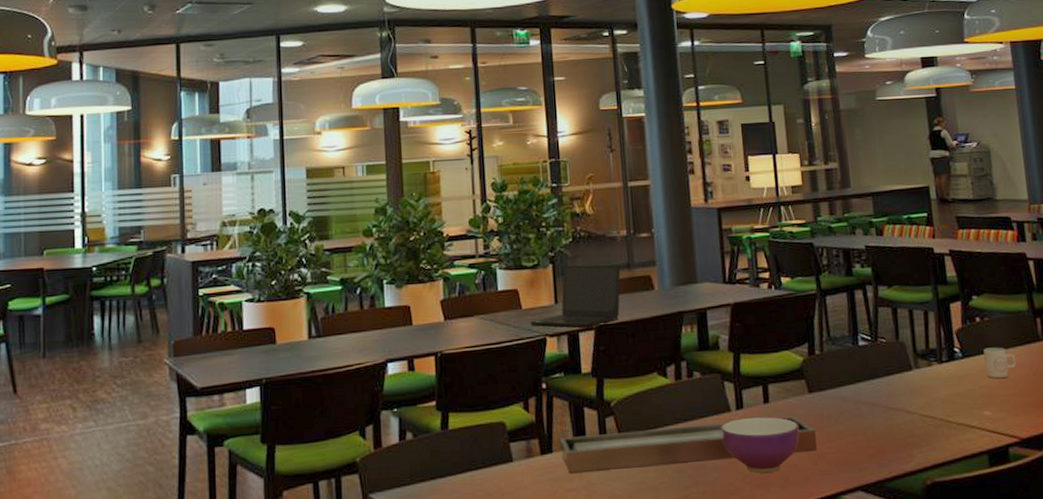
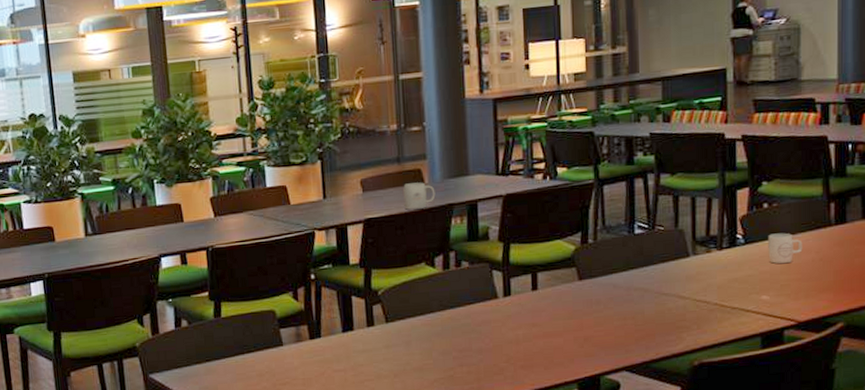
laptop: present [530,264,621,328] -> none [298,159,390,222]
tray: present [559,416,817,473] -> none [327,302,583,355]
mug: none [634,289,666,318] -> present [403,182,436,210]
bowl: present [721,416,800,473] -> none [487,303,567,355]

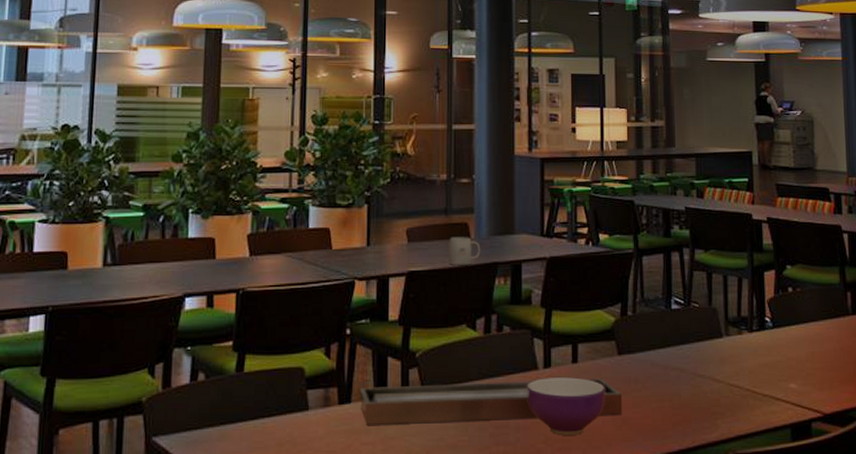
tray: none [327,302,583,355] -> present [359,378,622,425]
bowl: none [487,303,567,355] -> present [526,376,605,435]
mug: present [768,233,803,264] -> none [793,319,825,351]

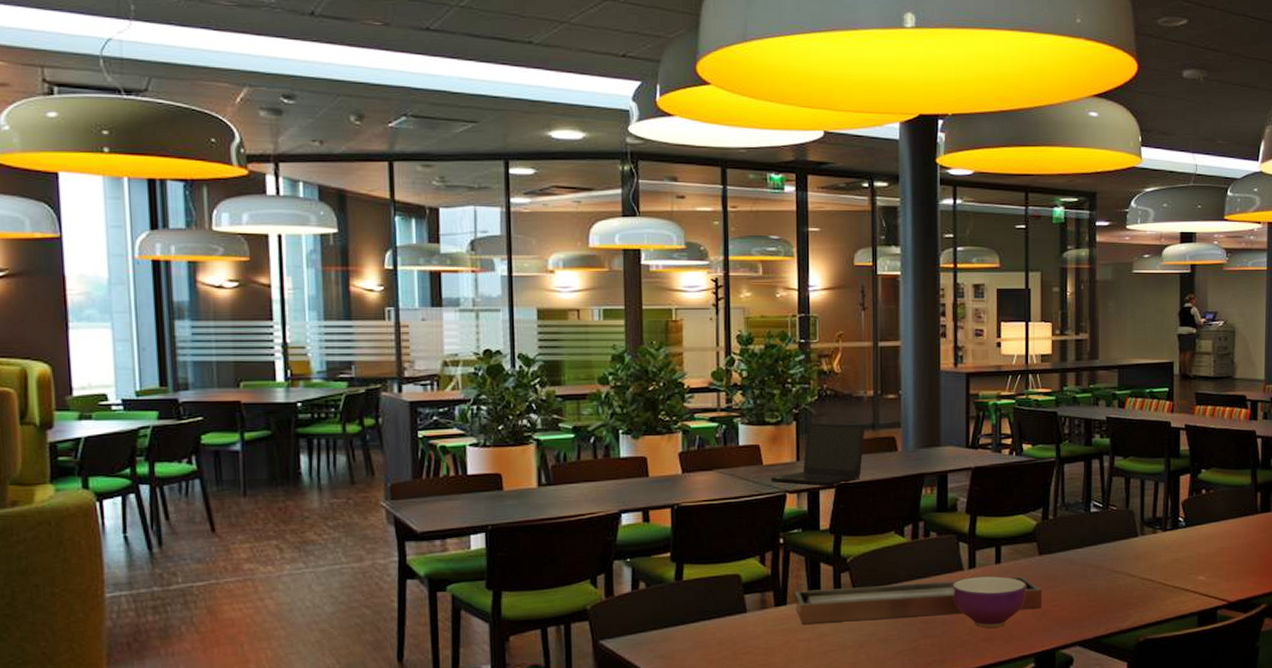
laptop: none [339,206,438,274] -> present [770,423,865,486]
mug: present [449,237,481,266] -> none [877,450,908,478]

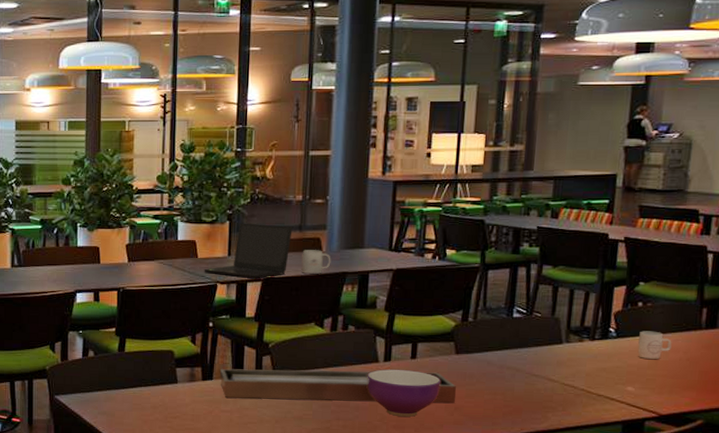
mug: none [877,450,908,478] -> present [301,250,331,275]
mug: none [1205,518,1234,547] -> present [637,331,672,360]

